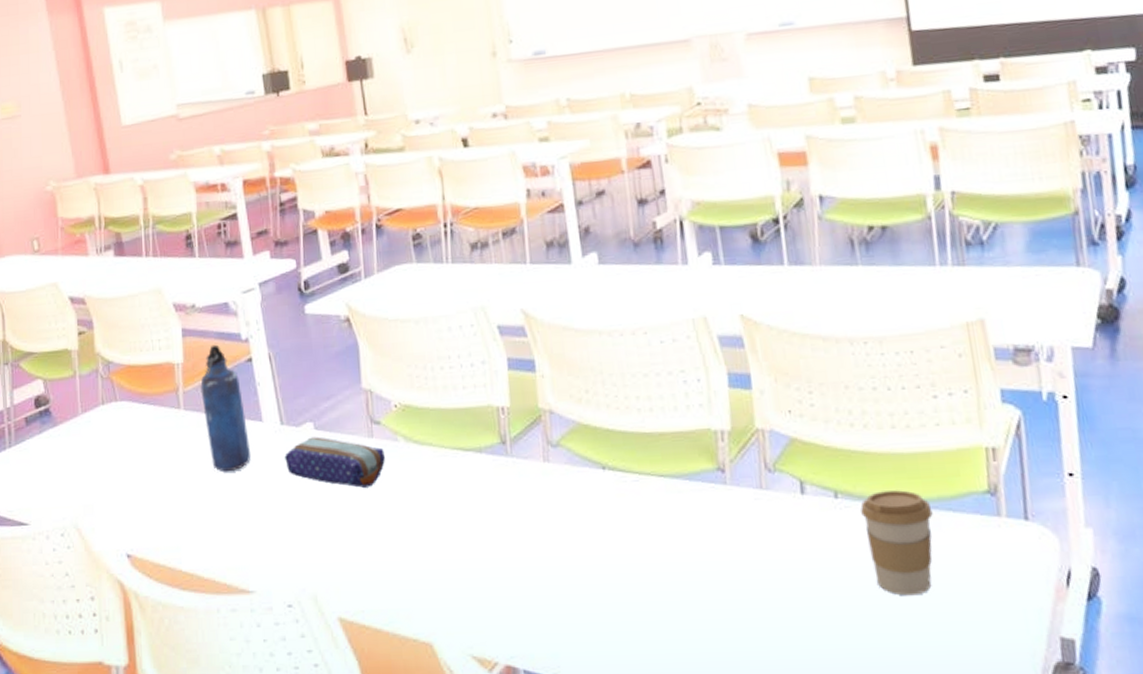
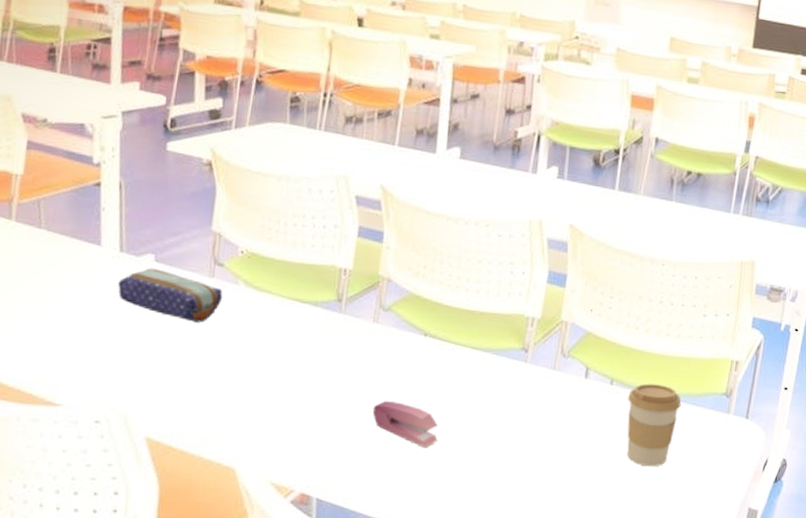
water bottle: present [200,344,252,473] -> none [37,162,84,289]
stapler: none [563,549,644,600] -> present [372,401,438,448]

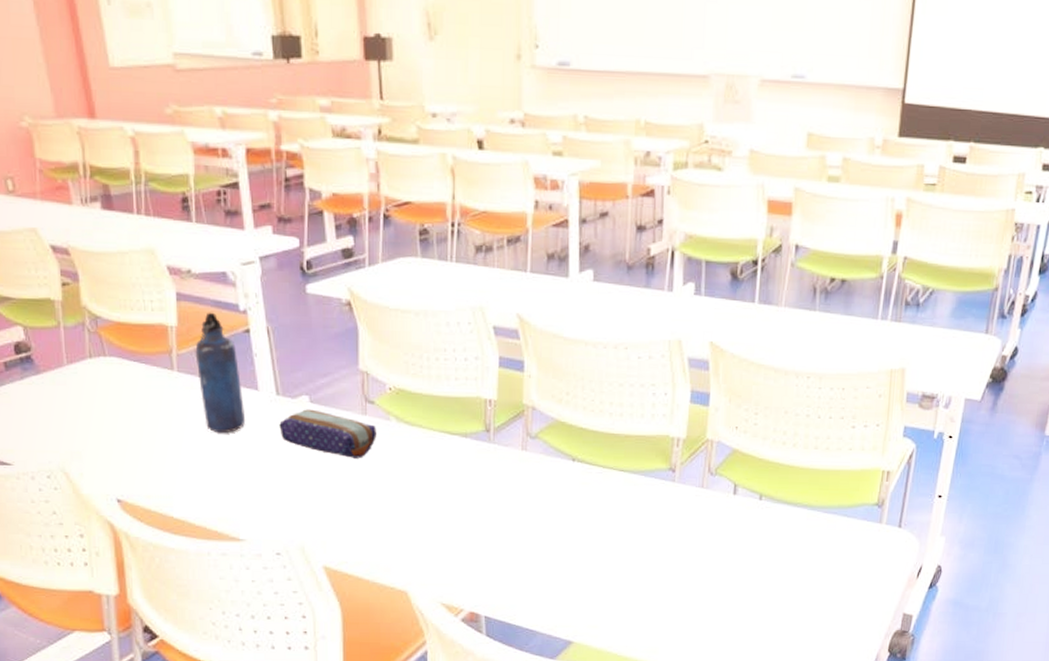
water bottle: none [37,162,84,289] -> present [195,312,246,434]
stapler: present [372,401,438,448] -> none [529,525,594,567]
coffee cup: present [627,383,682,467] -> none [778,497,832,577]

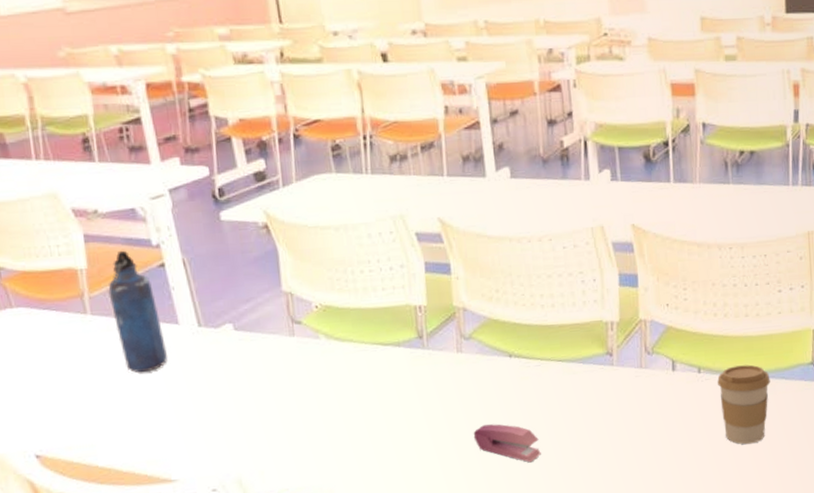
pencil case: present [279,409,376,458] -> none [204,337,307,382]
stapler: none [529,525,594,567] -> present [473,424,541,463]
coffee cup: none [778,497,832,577] -> present [717,364,771,445]

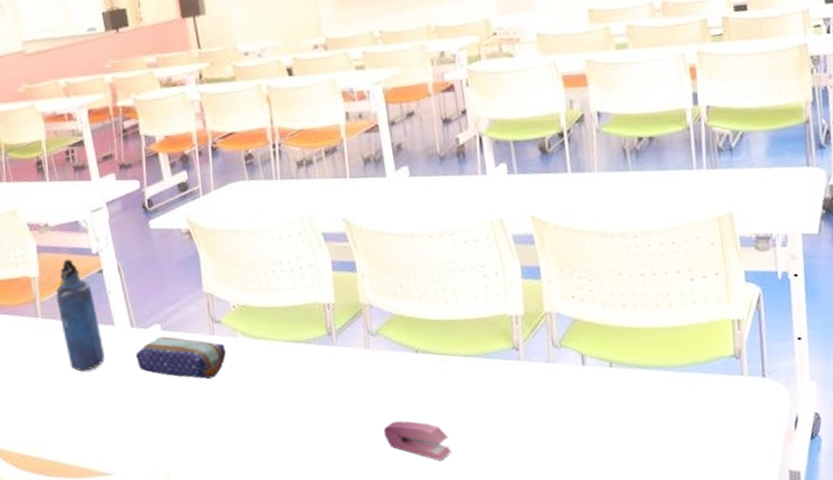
pencil case: none [204,337,307,382] -> present [136,336,226,379]
coffee cup: present [717,364,771,445] -> none [631,358,690,445]

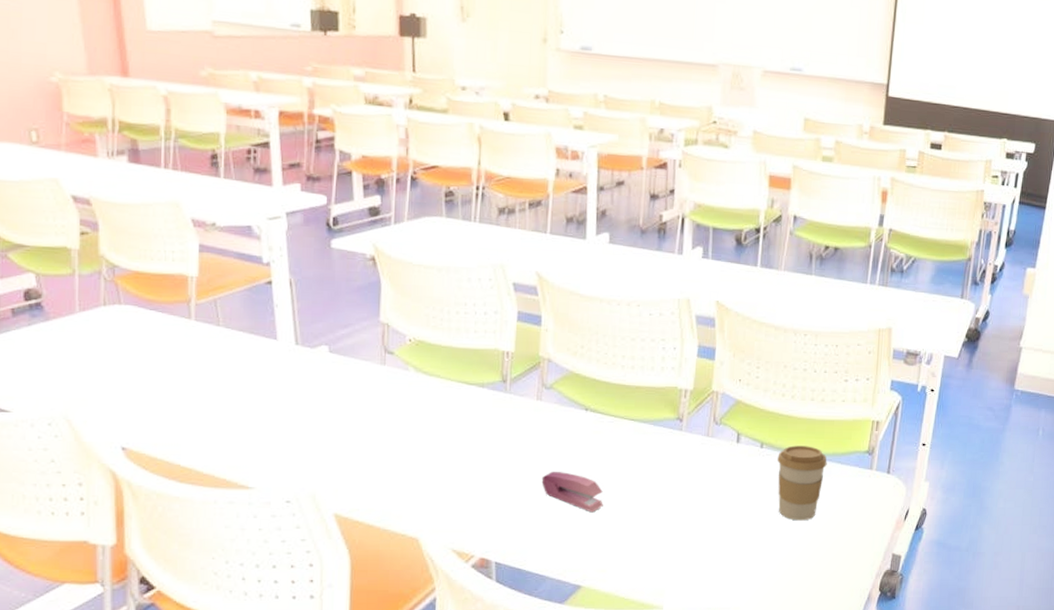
water bottle: present [56,259,105,372] -> none [214,263,263,382]
pencil case: present [136,336,226,379] -> none [296,359,395,407]
coffee cup: none [631,358,690,445] -> present [777,445,827,521]

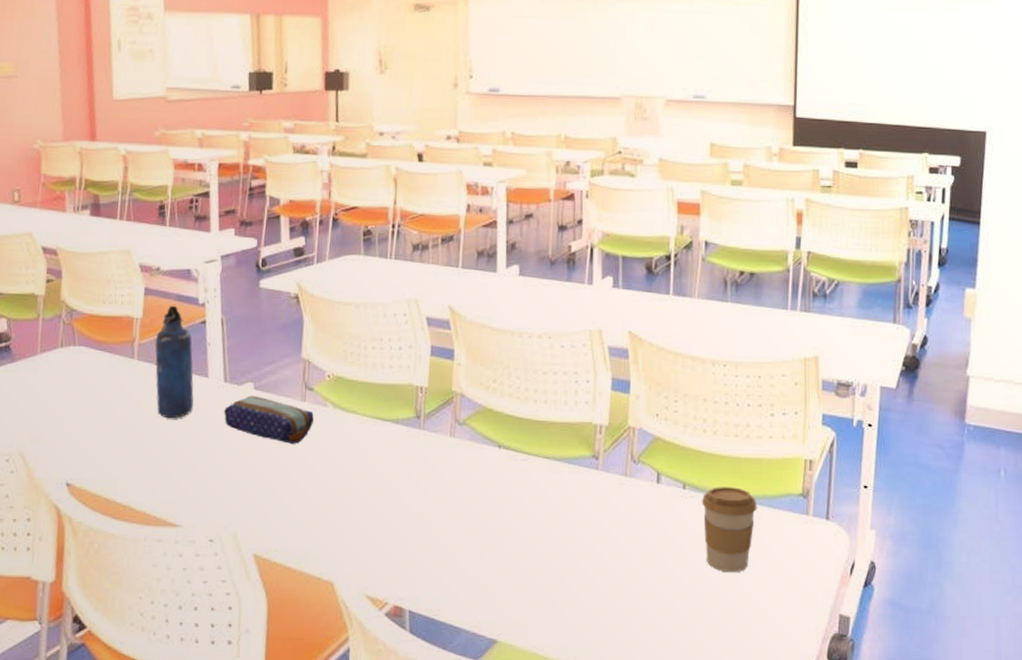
water bottle: none [214,263,263,382] -> present [155,305,194,419]
pencil case: none [296,359,395,407] -> present [224,395,314,444]
stapler: present [541,472,603,513] -> none [455,513,519,559]

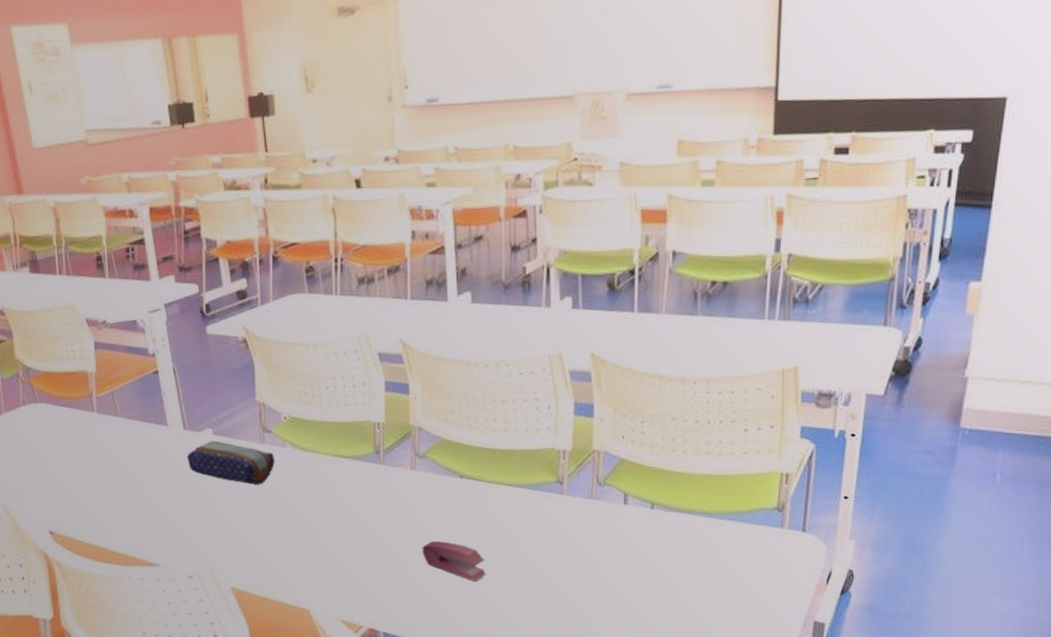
water bottle: present [155,305,194,419] -> none [112,357,158,467]
stapler: none [455,513,519,559] -> present [422,541,486,582]
coffee cup: present [702,487,757,573] -> none [671,504,729,586]

